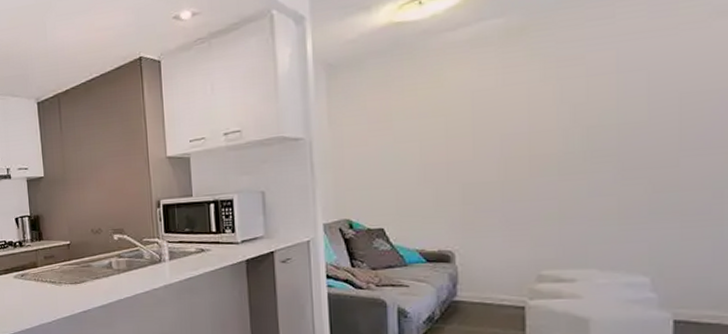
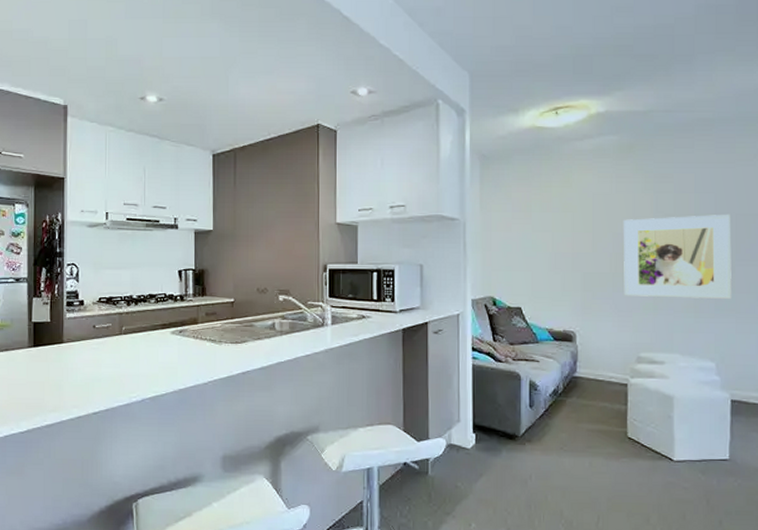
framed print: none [514,93,674,207] -> present [623,214,732,300]

